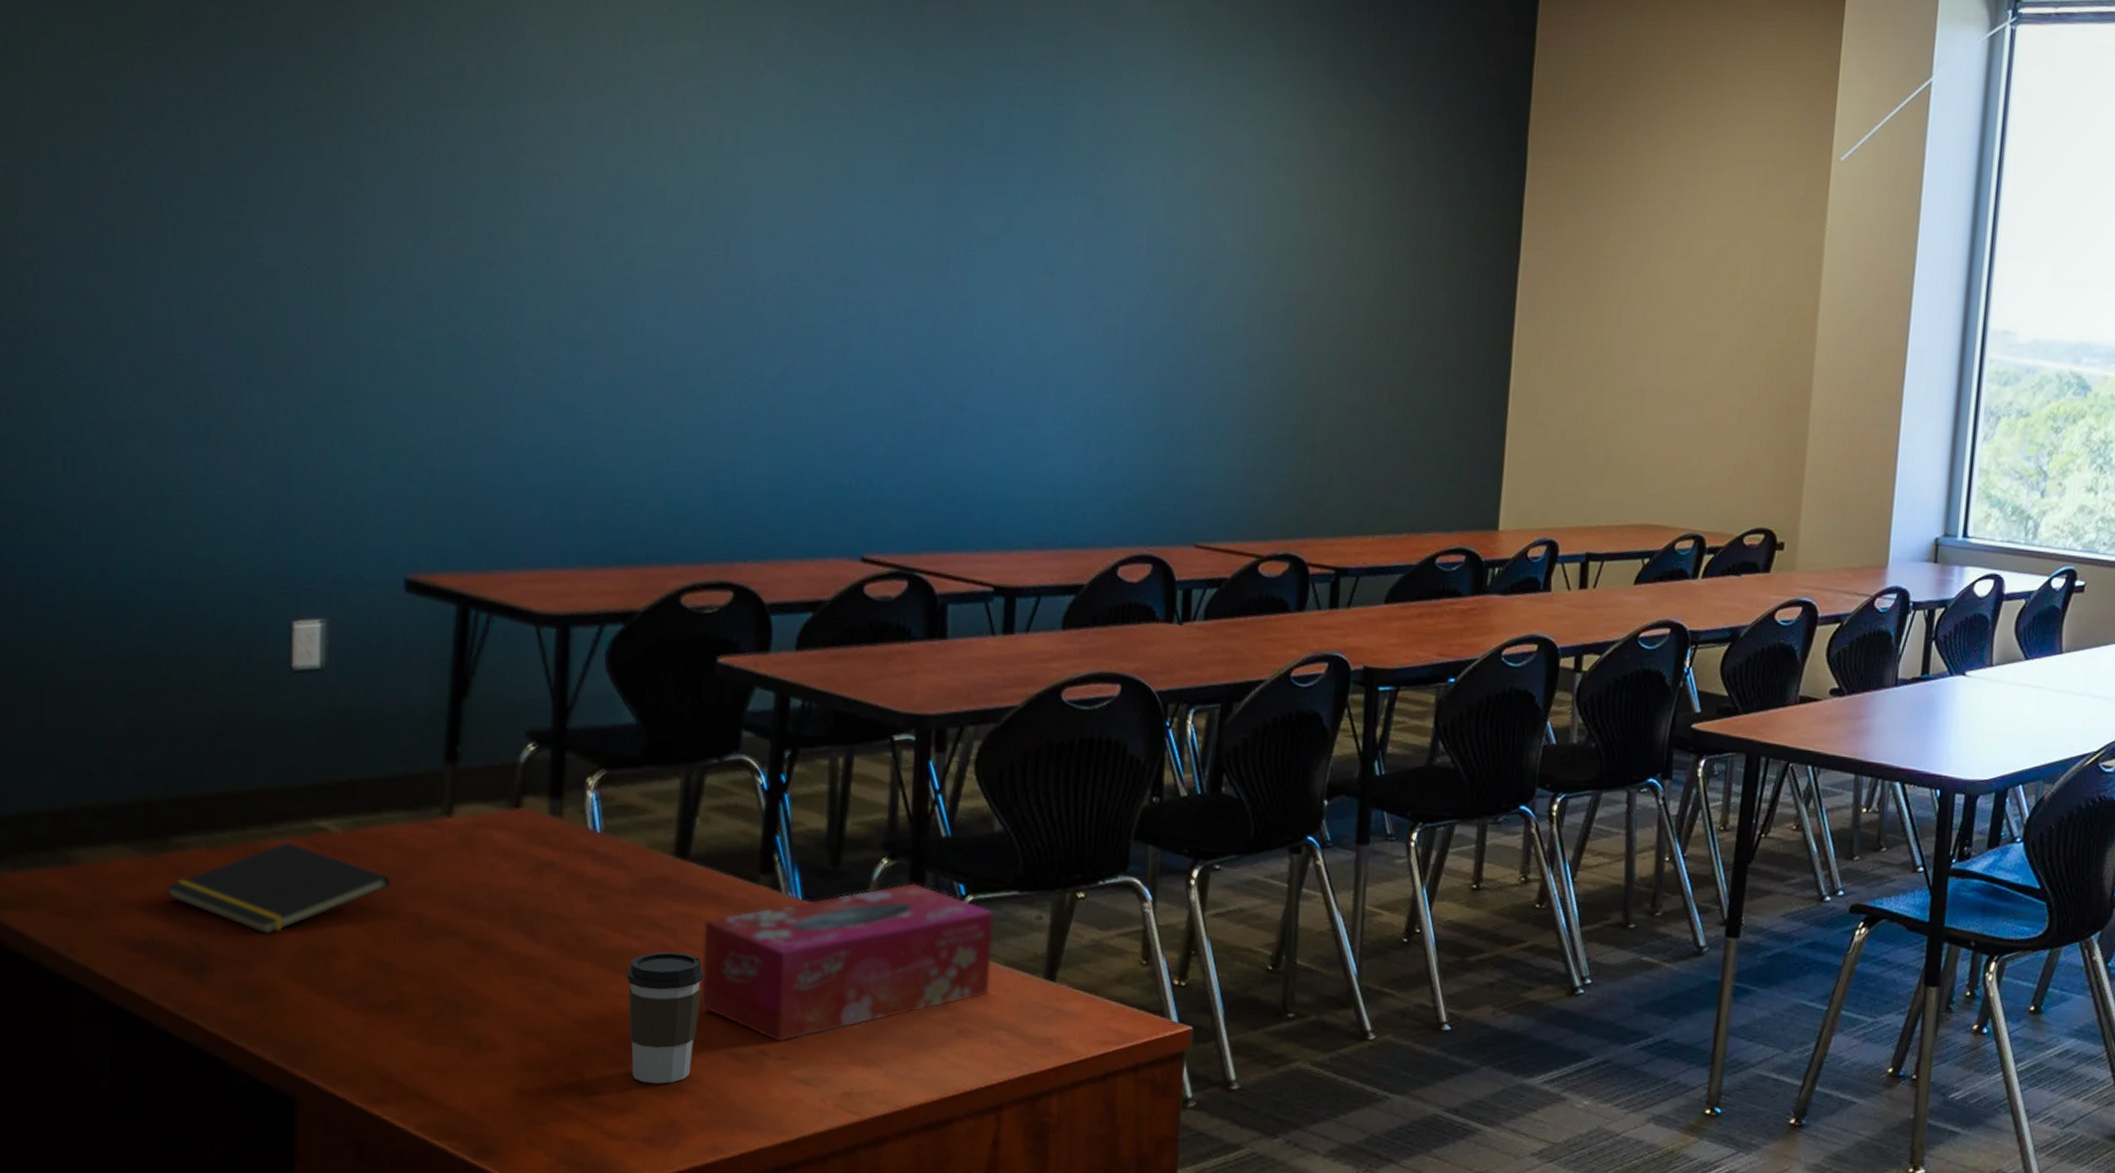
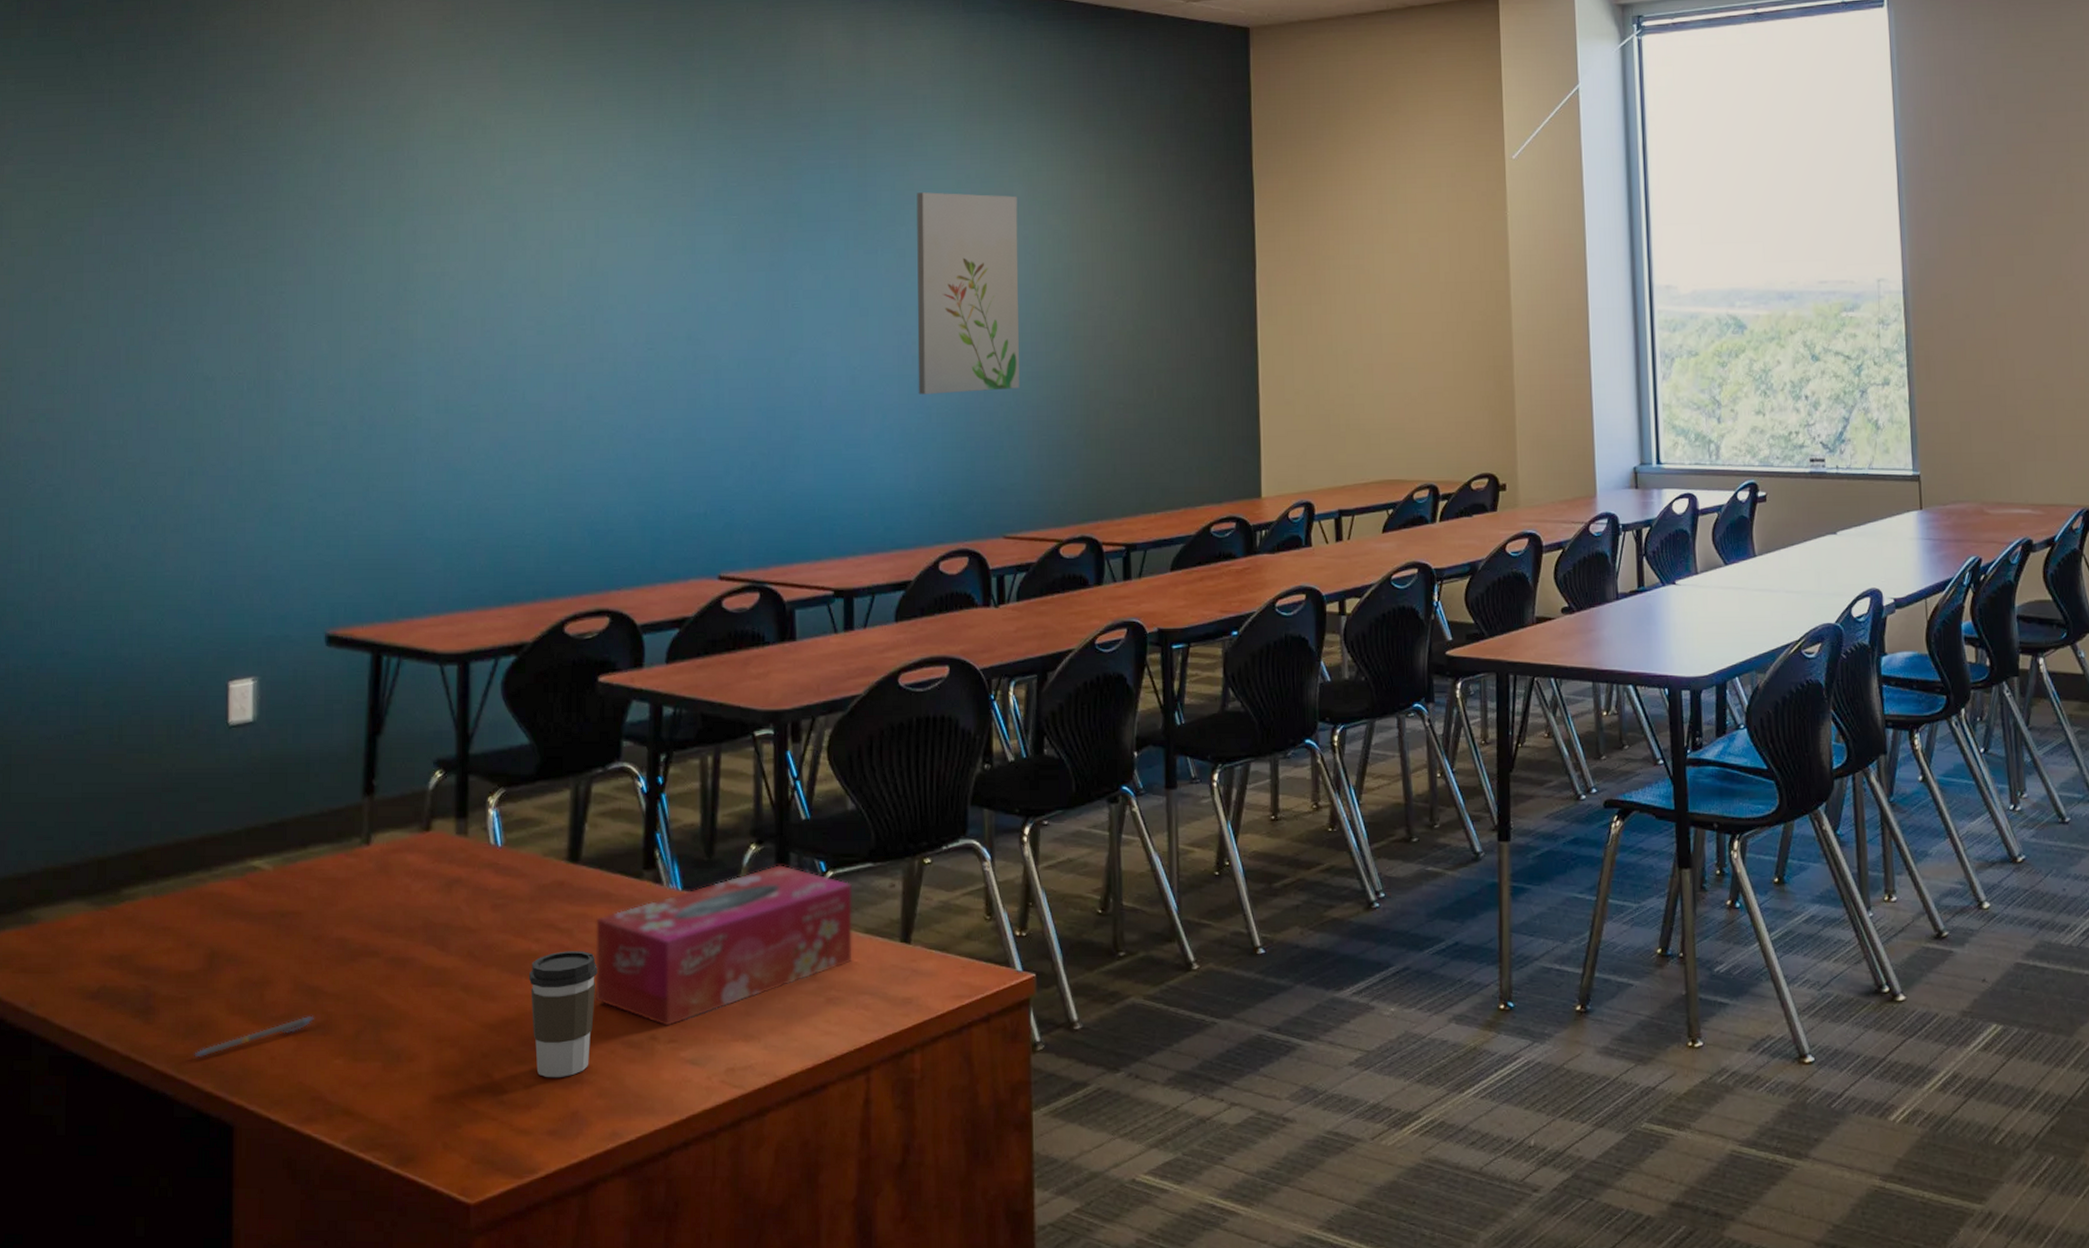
notepad: present [166,841,391,935] -> none [117,883,318,972]
pen: none [252,992,386,1025] -> present [194,1015,314,1058]
wall art: none [1107,131,1242,377] -> present [916,192,1020,395]

